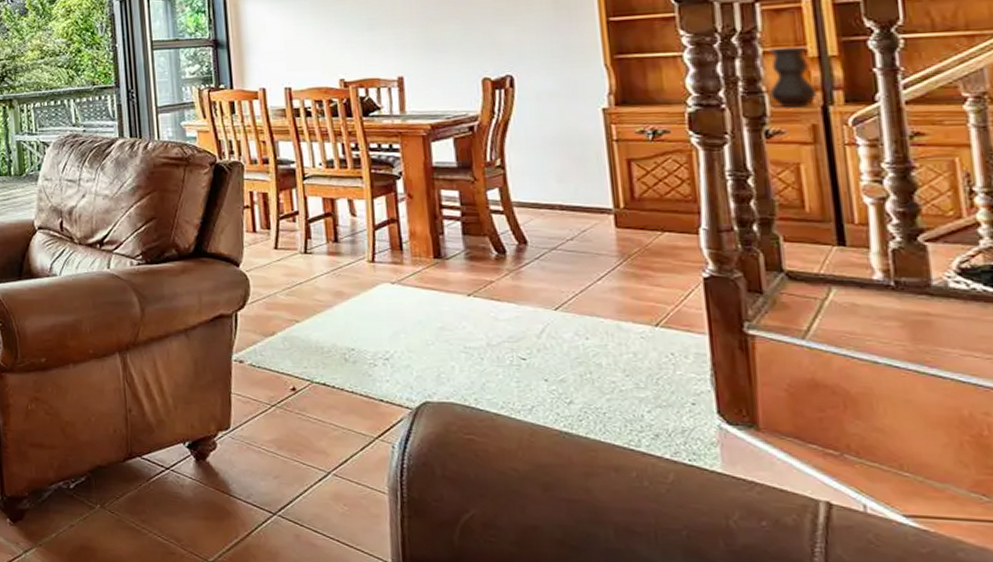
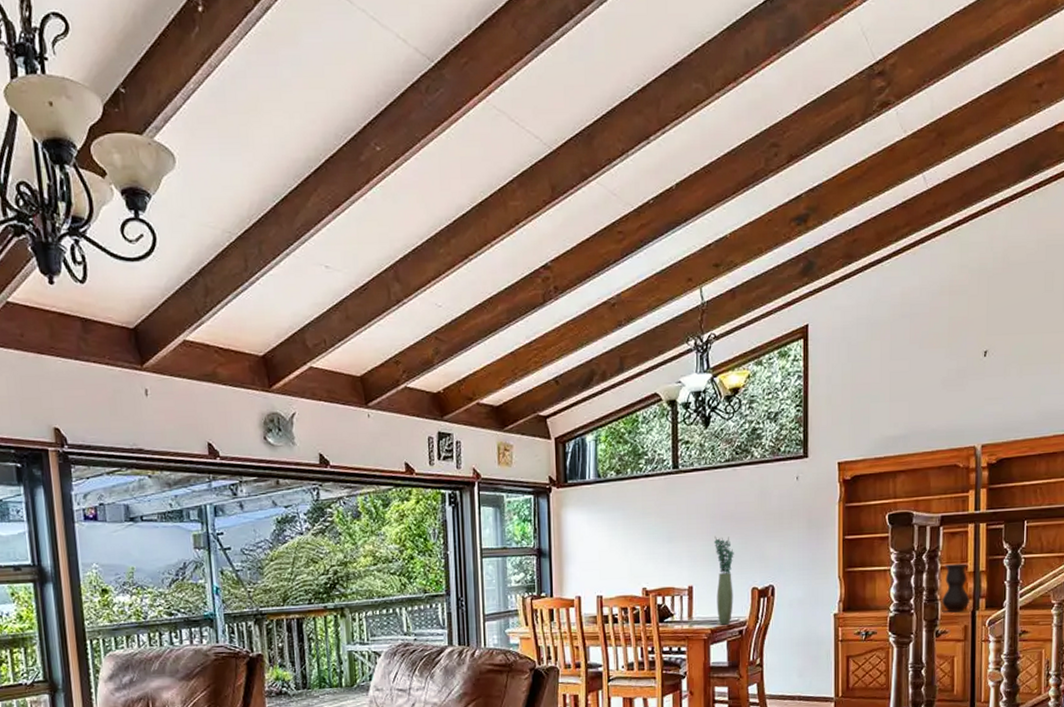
vase: none [427,22,459,120] -> present [713,536,734,625]

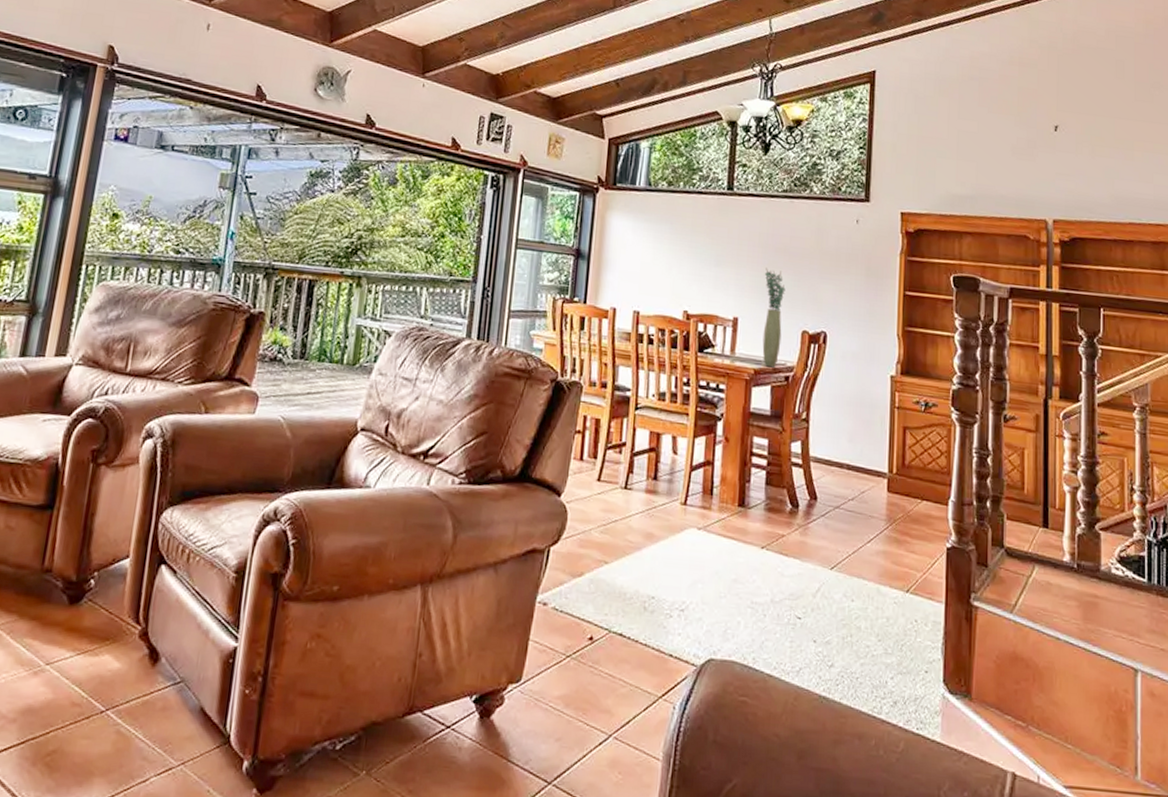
vase: present [941,563,970,612] -> none [1010,341,1042,398]

